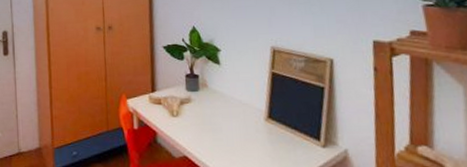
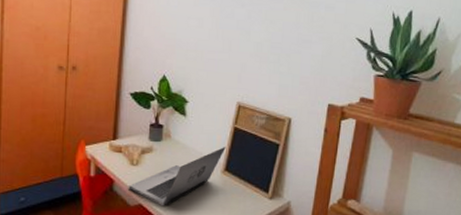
laptop: none [171,93,266,158] -> present [128,147,226,206]

